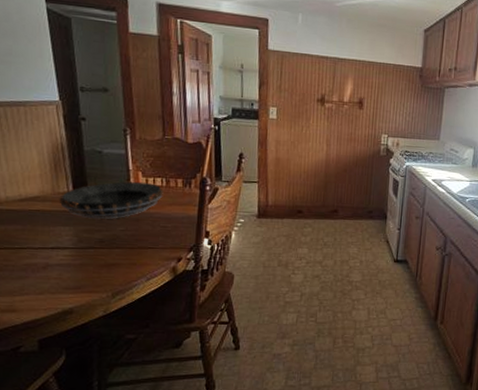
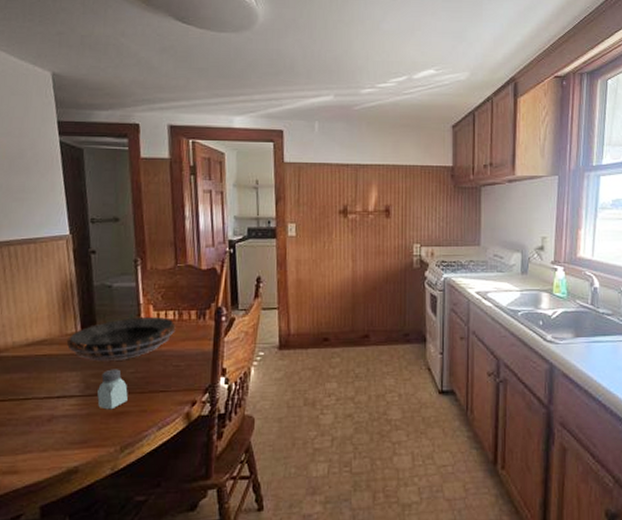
saltshaker: none [90,226,119,261] -> present [97,369,128,410]

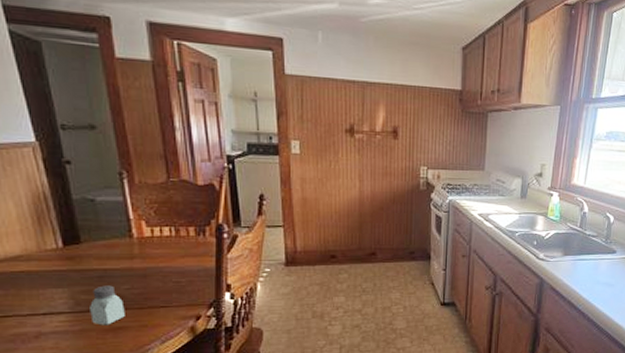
decorative bowl: present [66,317,176,362] -> none [46,233,173,278]

